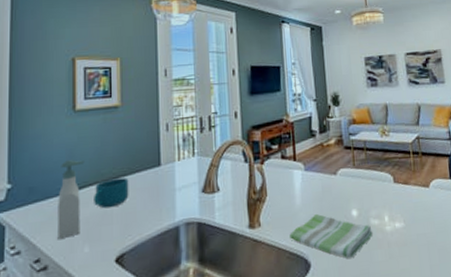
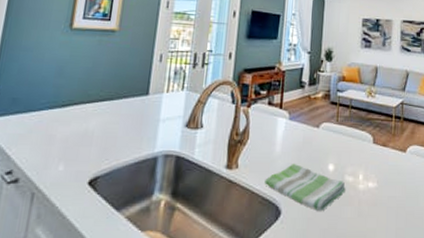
soap bottle: present [58,160,85,239] -> none [34,76,73,153]
cup: present [94,177,129,209] -> none [76,101,115,130]

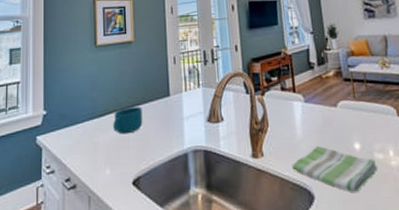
cup: none [76,101,115,130] -> present [113,106,143,135]

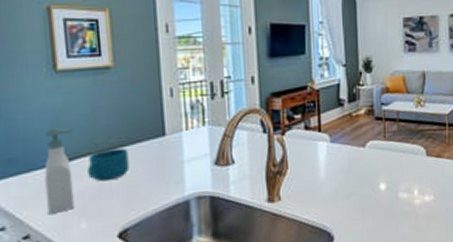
soap bottle: none [83,90,105,161] -> present [44,128,75,214]
dish towel: present [292,145,378,193] -> none [312,187,401,232]

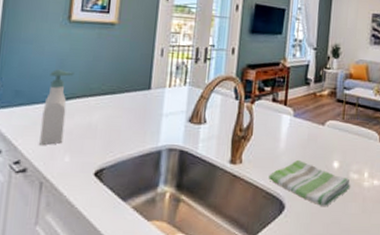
cup: present [87,148,130,182] -> none [79,94,117,123]
dish towel: none [312,187,401,232] -> present [269,159,350,207]

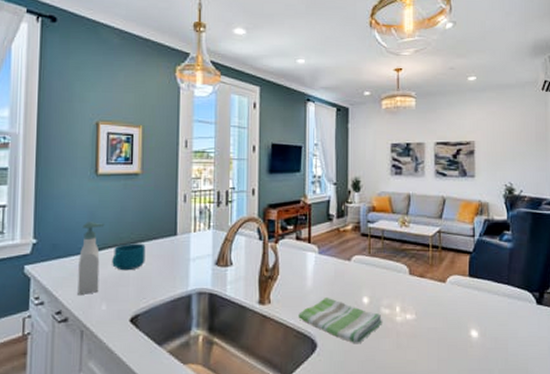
cup: none [79,94,117,123] -> present [112,243,146,271]

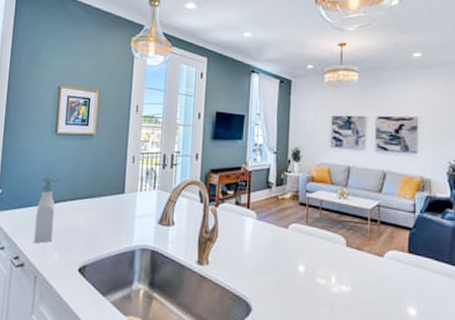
cup: present [112,243,146,271] -> none [65,198,96,224]
dish towel: present [298,297,382,344] -> none [235,262,317,312]

